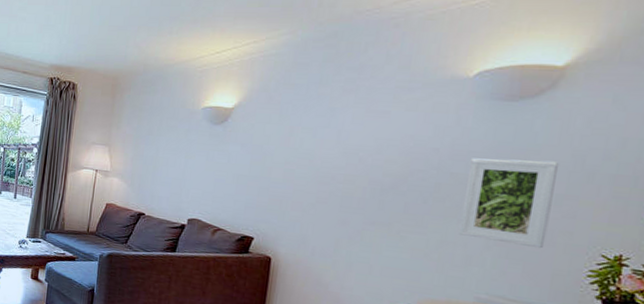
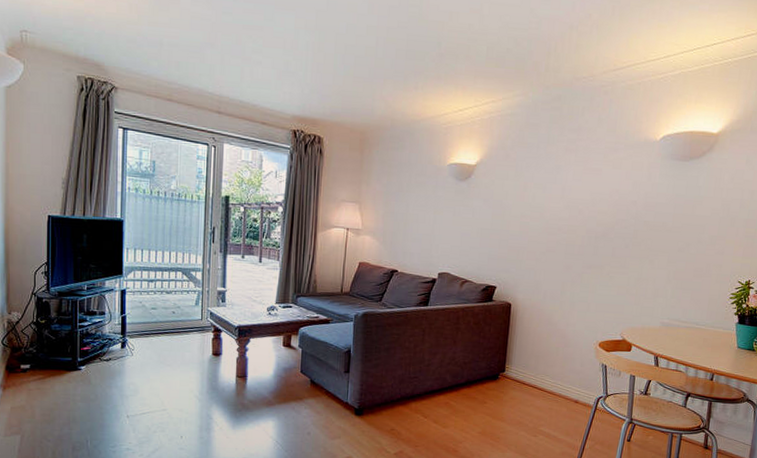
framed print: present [458,158,560,249] -> none [649,208,714,280]

